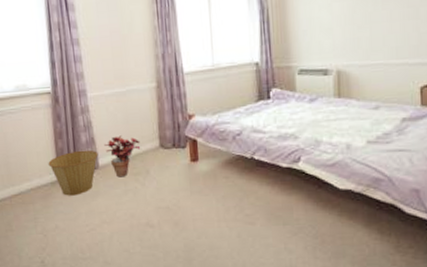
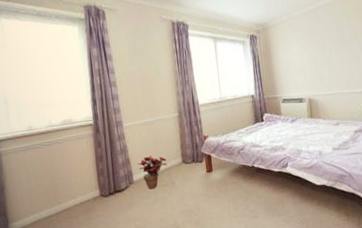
basket: present [48,150,99,196] -> none [90,169,133,209]

